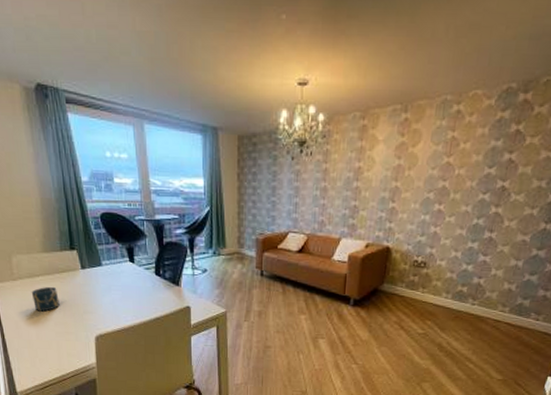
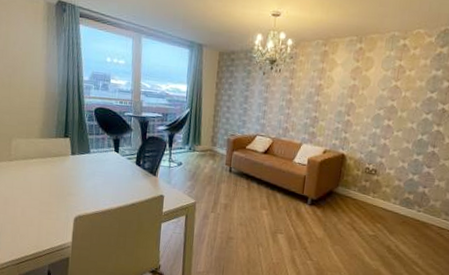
cup: present [31,286,60,312] -> none [23,168,48,191]

